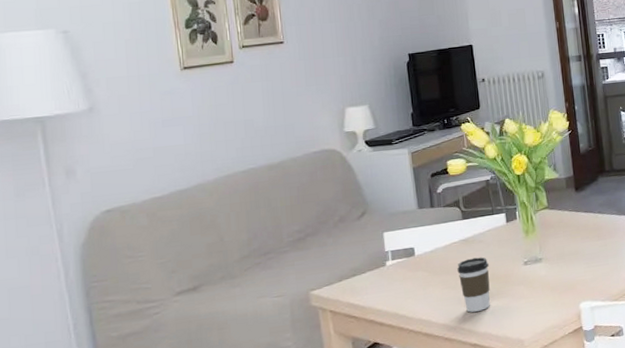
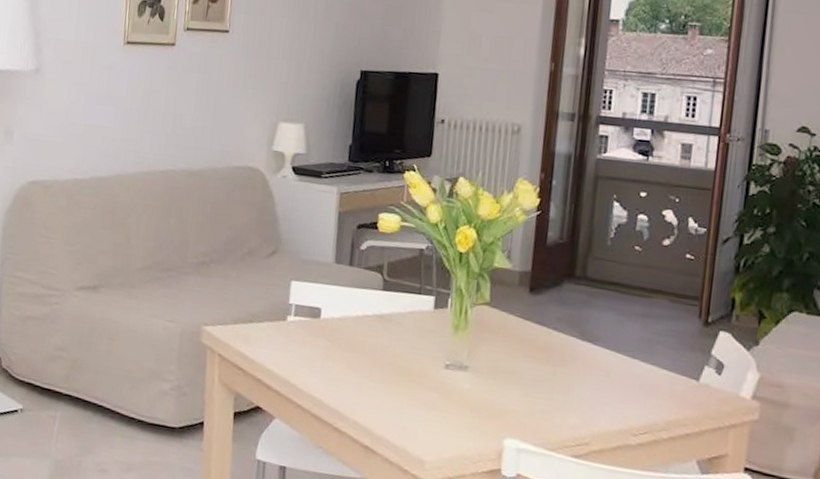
coffee cup: present [457,257,490,313] -> none [364,340,403,409]

